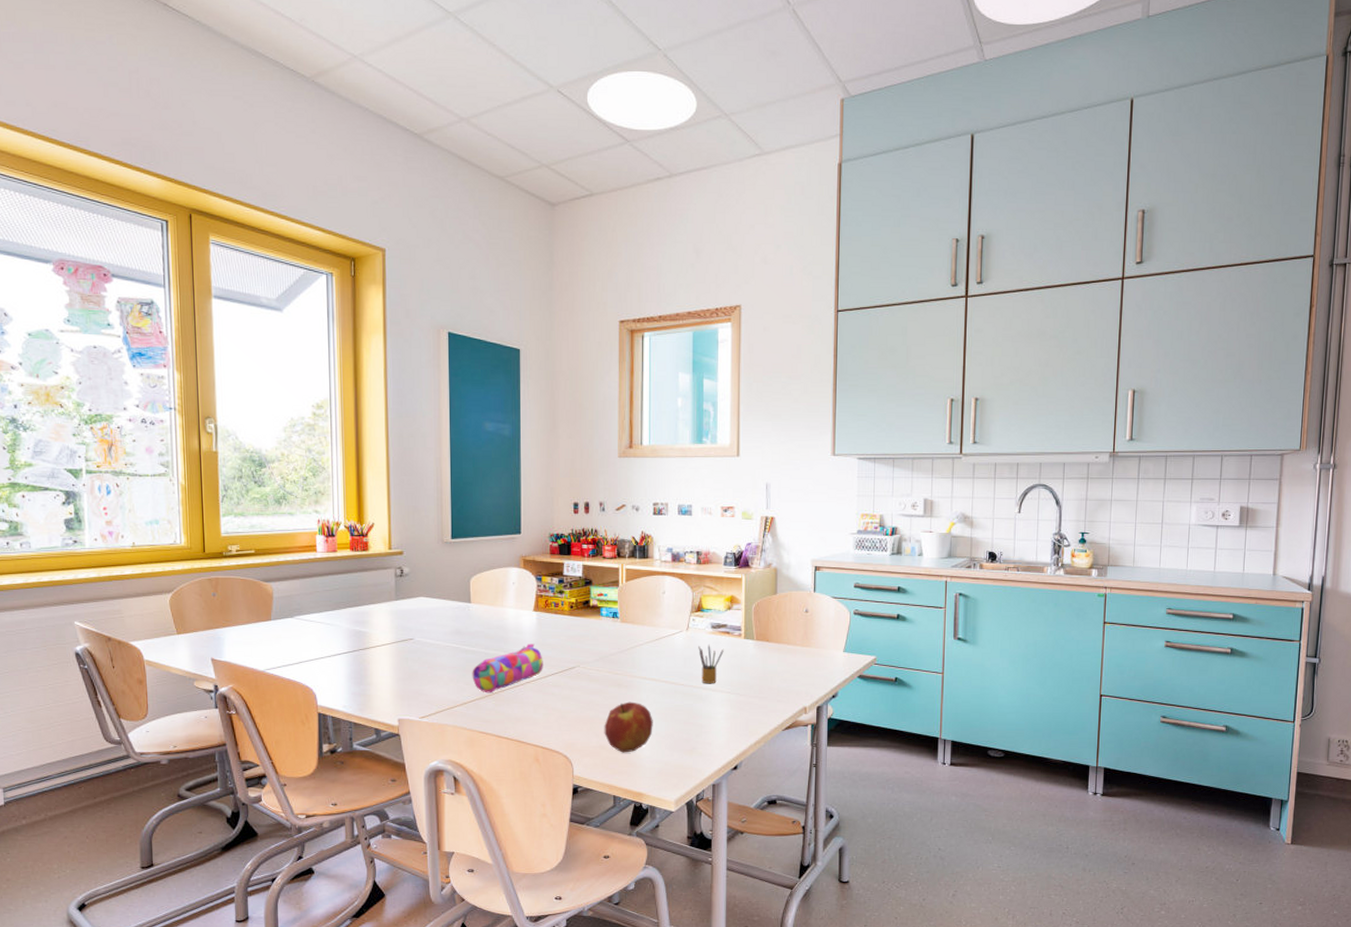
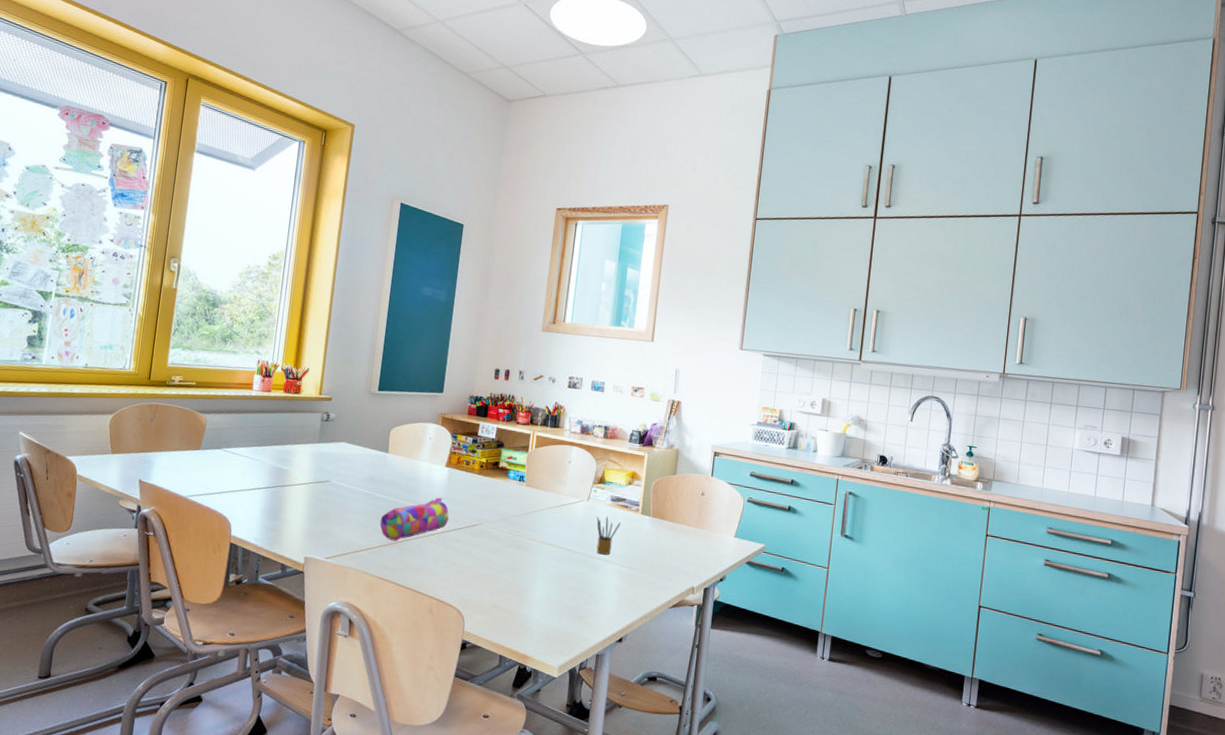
apple: present [604,701,653,753] -> none [498,563,546,614]

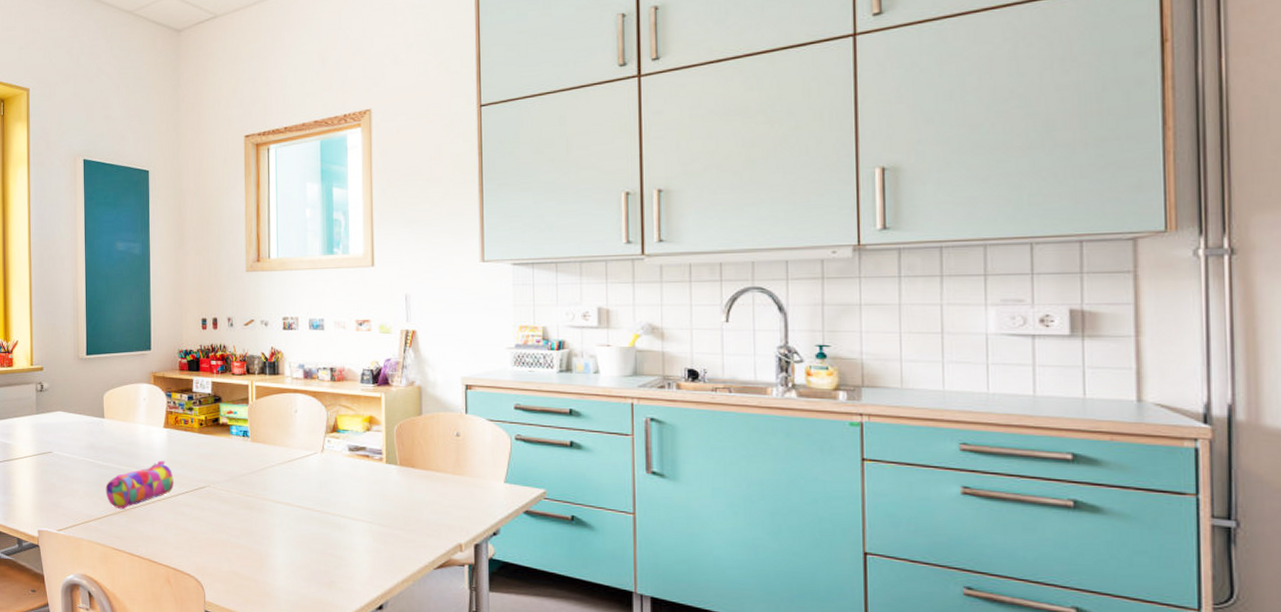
pencil box: present [596,516,621,555] -> none [335,468,363,512]

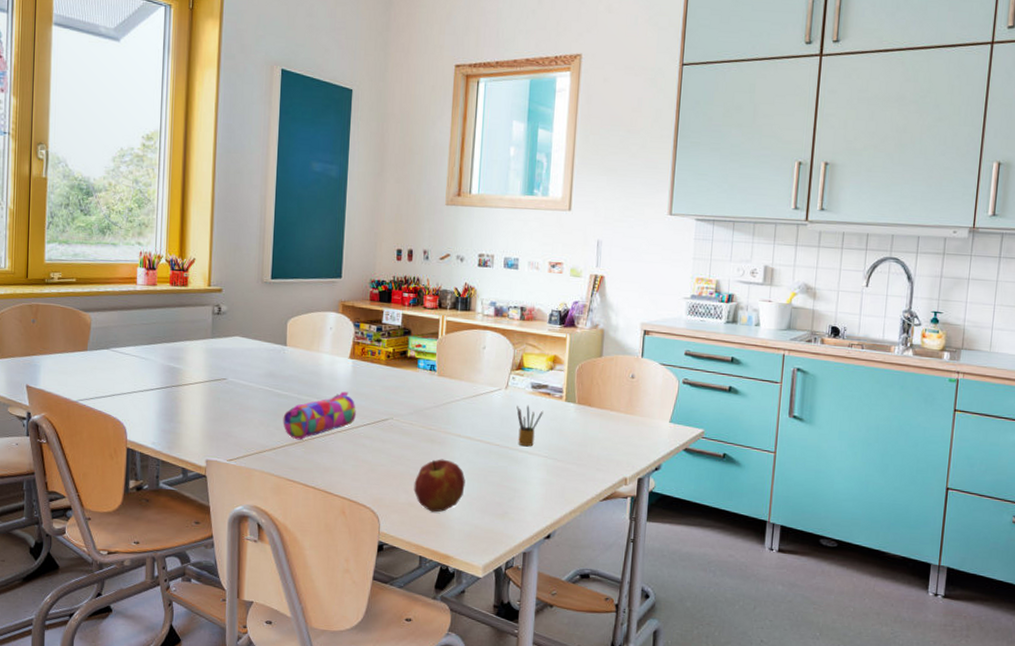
apple: none [236,526,288,581] -> present [413,459,465,512]
pencil box: none [335,468,363,512] -> present [516,404,543,447]

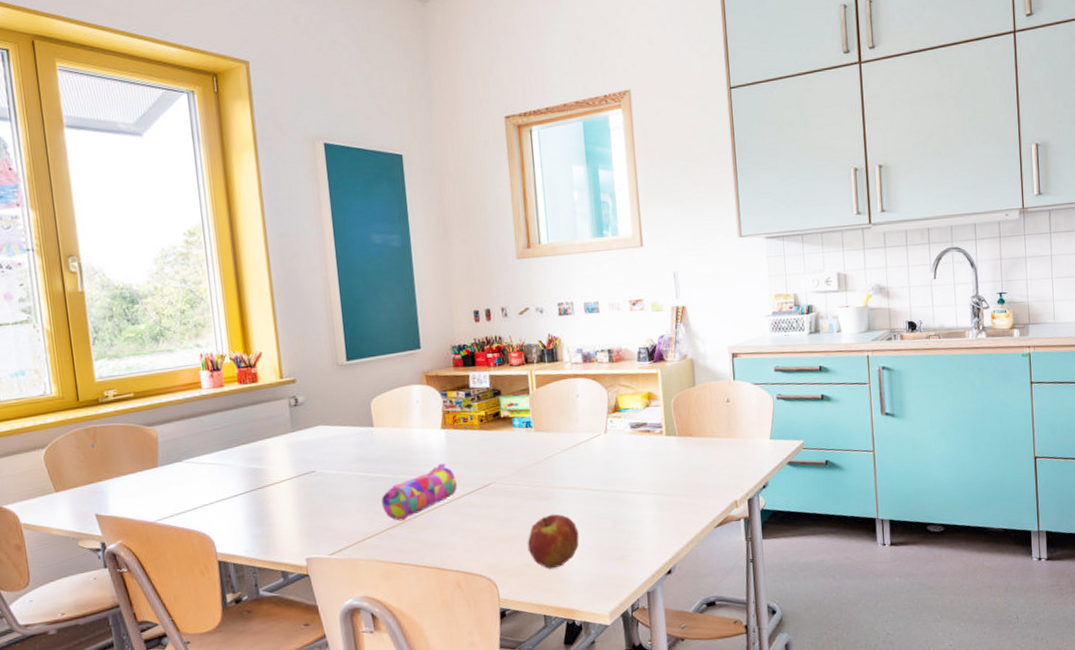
pencil box: present [516,404,543,447] -> none [619,445,646,488]

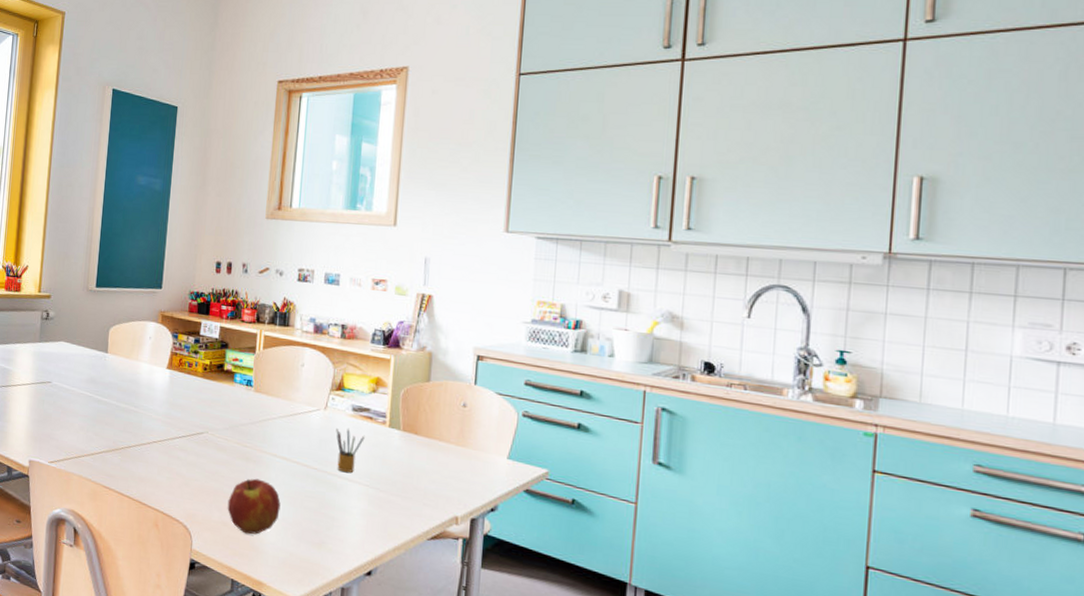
pencil case: present [381,463,457,521] -> none [101,401,172,448]
pencil box: none [619,445,646,488] -> present [336,428,365,473]

